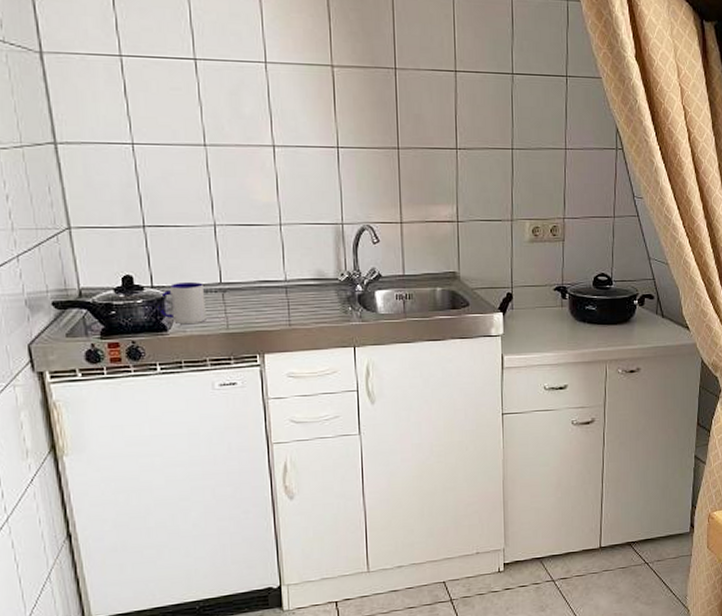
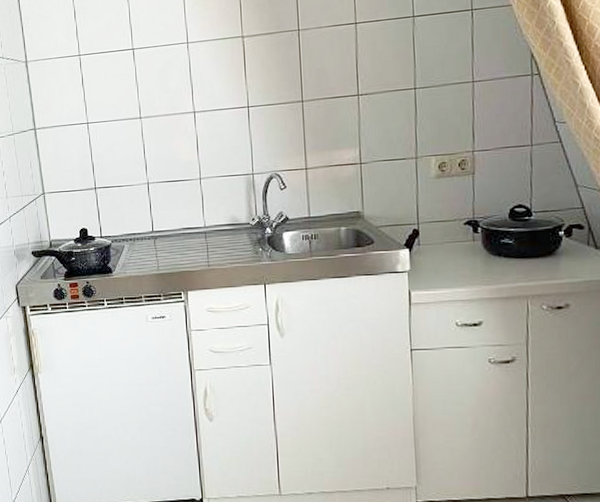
mug: present [159,282,206,324] -> none [106,232,142,267]

